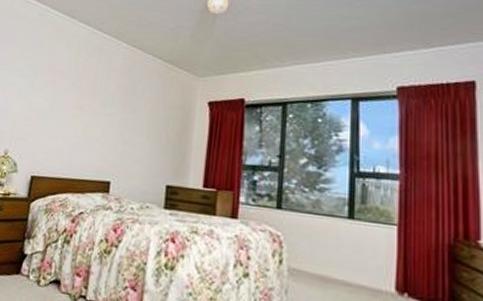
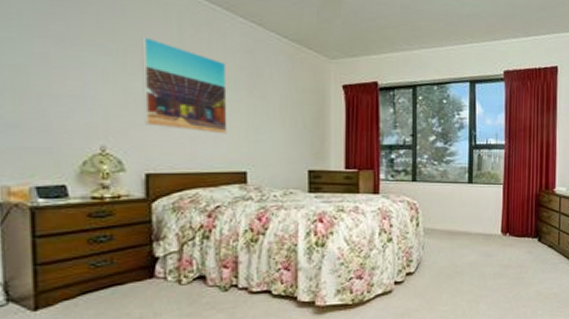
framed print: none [38,62,108,145] -> present [142,36,227,134]

